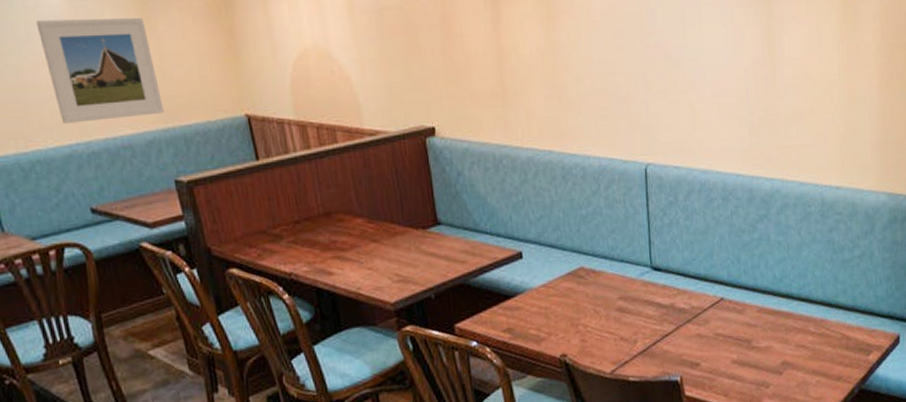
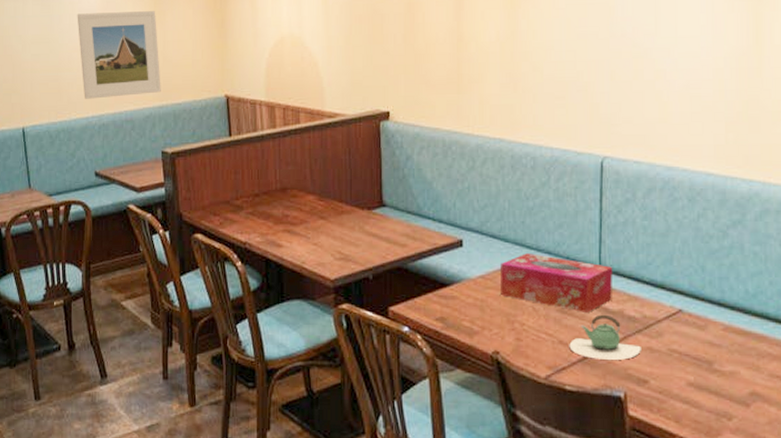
tissue box: none [561,259,664,310] -> present [501,253,613,312]
teapot: none [629,309,692,350] -> present [569,314,641,360]

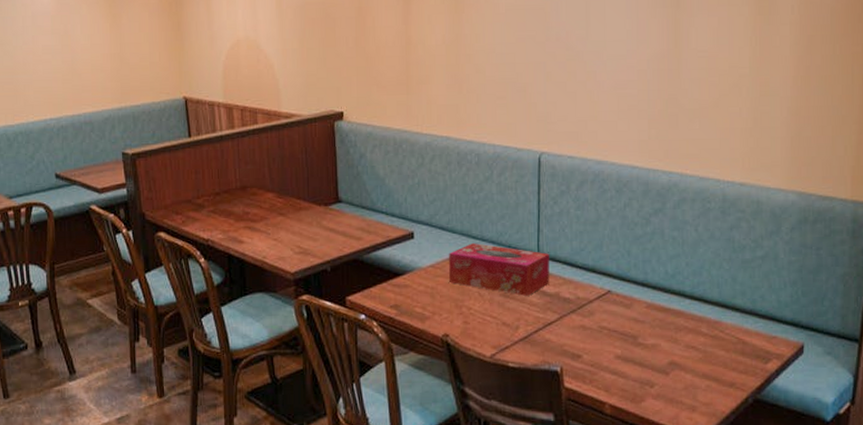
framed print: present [77,11,161,99] -> none [30,13,119,102]
teapot: present [569,314,641,360] -> none [511,297,575,338]

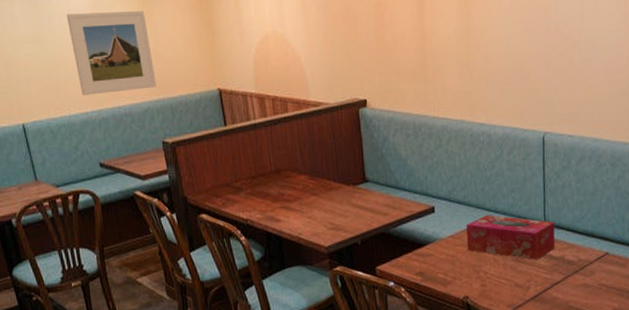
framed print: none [30,13,119,102] -> present [66,11,157,95]

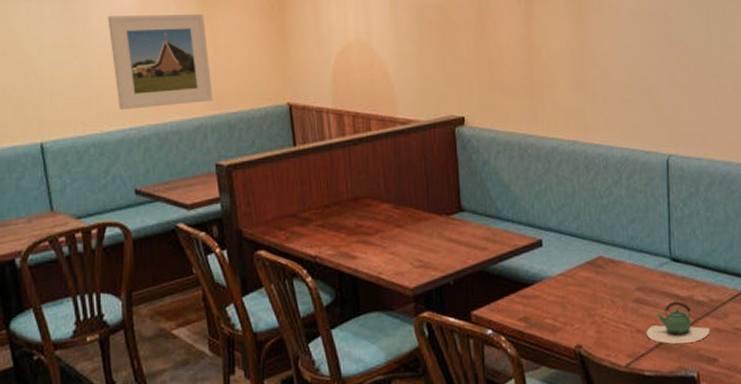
tissue box: present [466,215,555,260] -> none [579,249,683,301]
teapot: none [523,260,579,296] -> present [646,301,710,344]

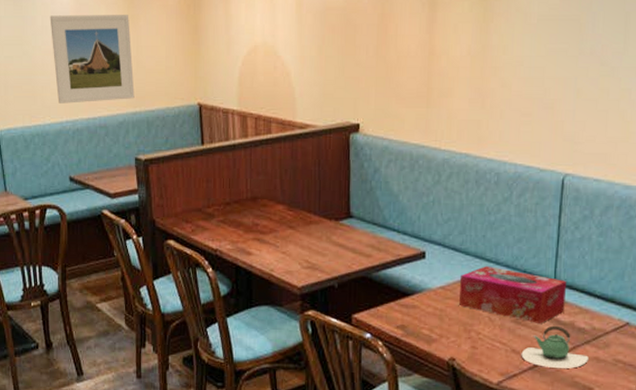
tissue box: none [579,249,683,301] -> present [459,266,567,324]

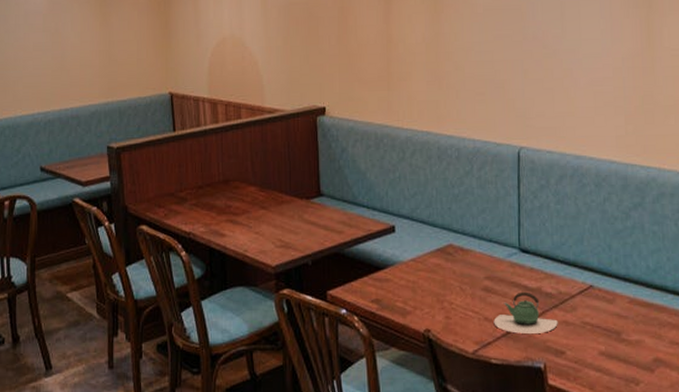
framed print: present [49,15,135,104] -> none [23,12,107,96]
tissue box: present [459,266,567,324] -> none [430,237,531,290]

